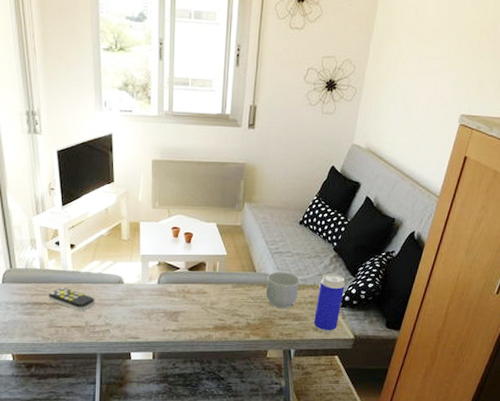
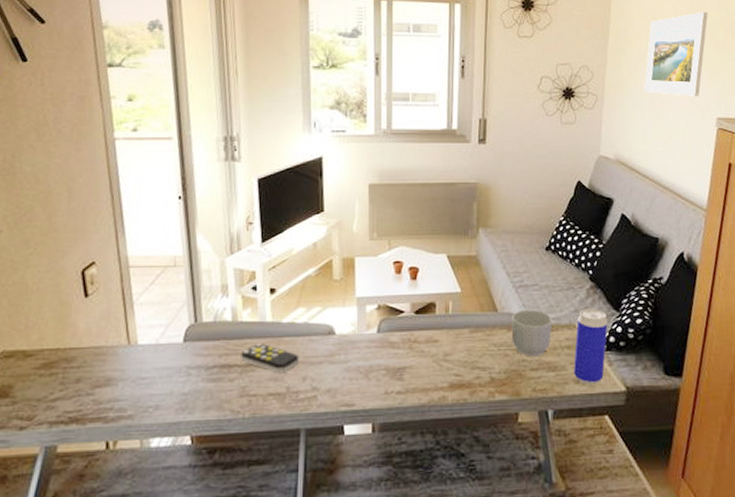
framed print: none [400,10,468,94] -> present [644,11,708,97]

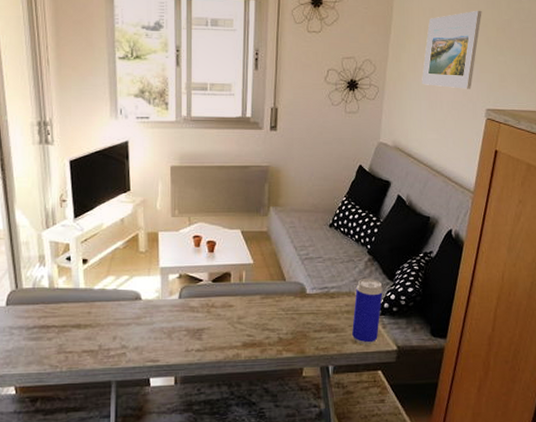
remote control: present [241,342,299,374] -> none [58,306,110,334]
mug: present [511,309,553,357] -> none [297,278,334,320]

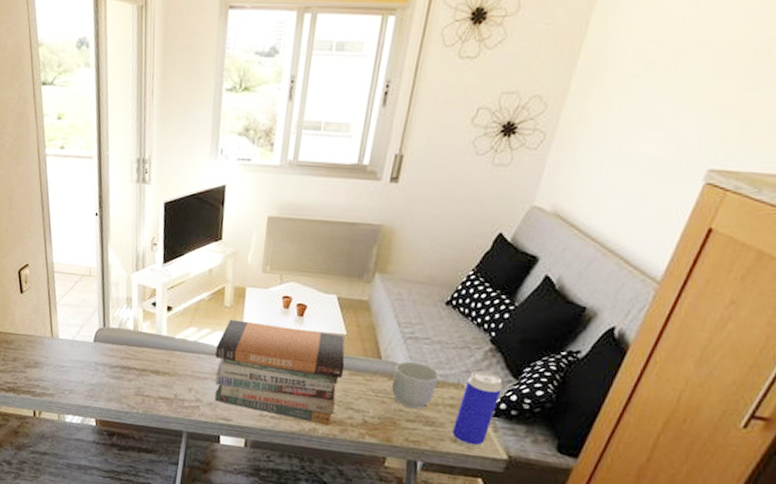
book stack: none [136,263,256,349] -> present [214,319,345,426]
mug: none [297,278,334,320] -> present [391,361,440,409]
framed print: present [422,10,482,89] -> none [612,23,736,140]

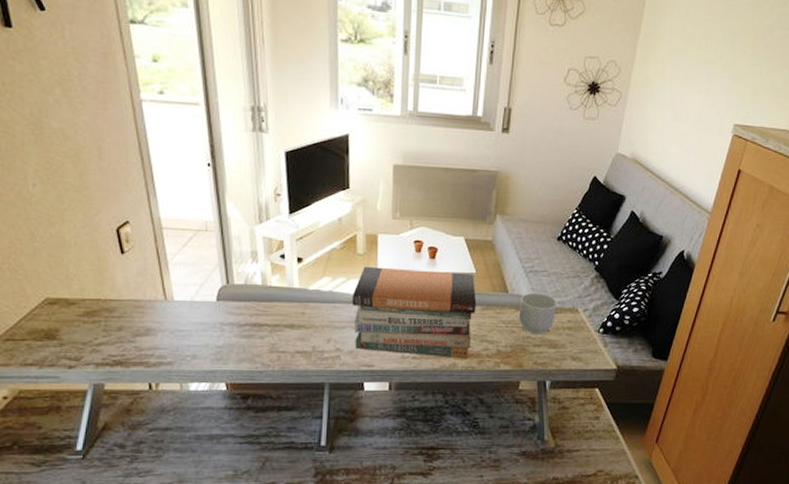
beverage can: present [452,371,503,448] -> none [572,296,608,363]

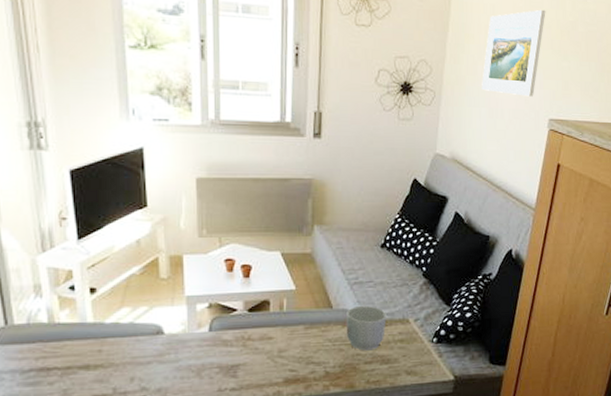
book stack: present [352,266,477,359] -> none [158,290,299,387]
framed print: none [668,12,742,101] -> present [482,9,546,97]

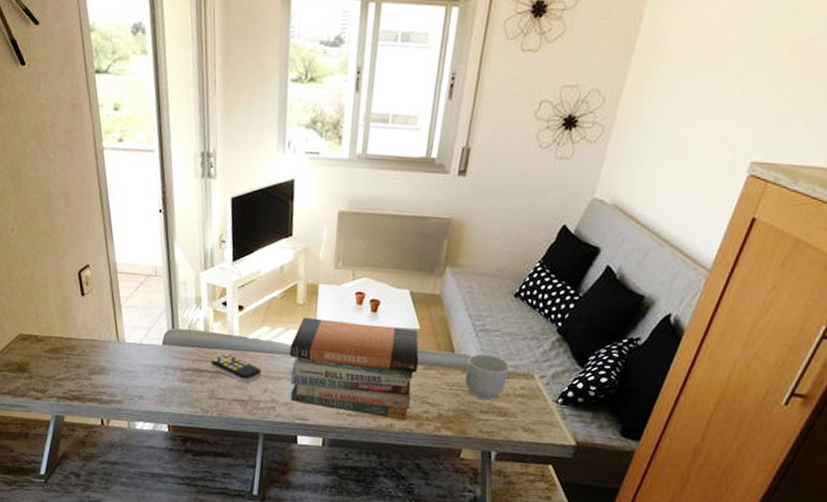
remote control: none [60,344,126,375] -> present [211,353,262,383]
book stack: none [158,290,299,387] -> present [290,317,419,421]
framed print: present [482,9,546,97] -> none [665,21,774,134]

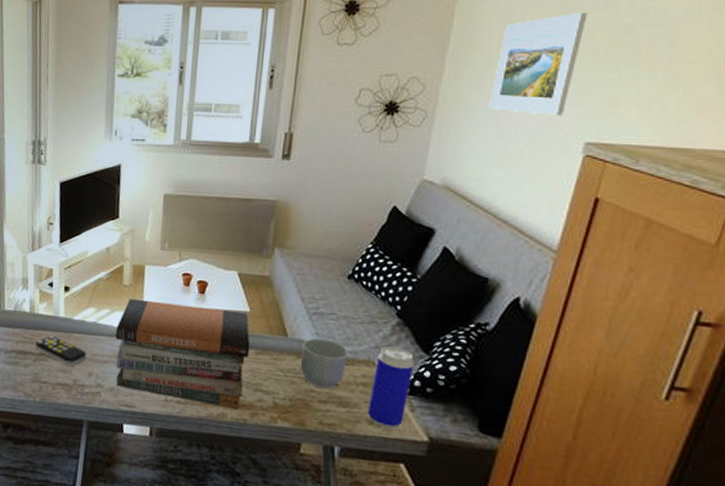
beverage can: none [524,360,570,436] -> present [368,346,414,430]
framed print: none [665,21,774,134] -> present [489,12,588,116]

